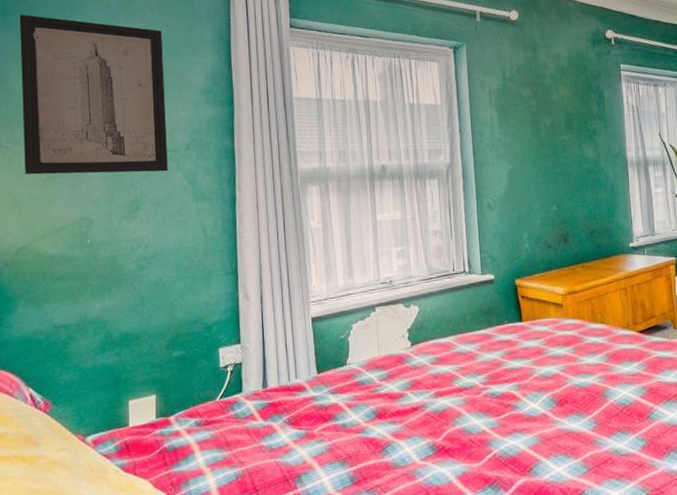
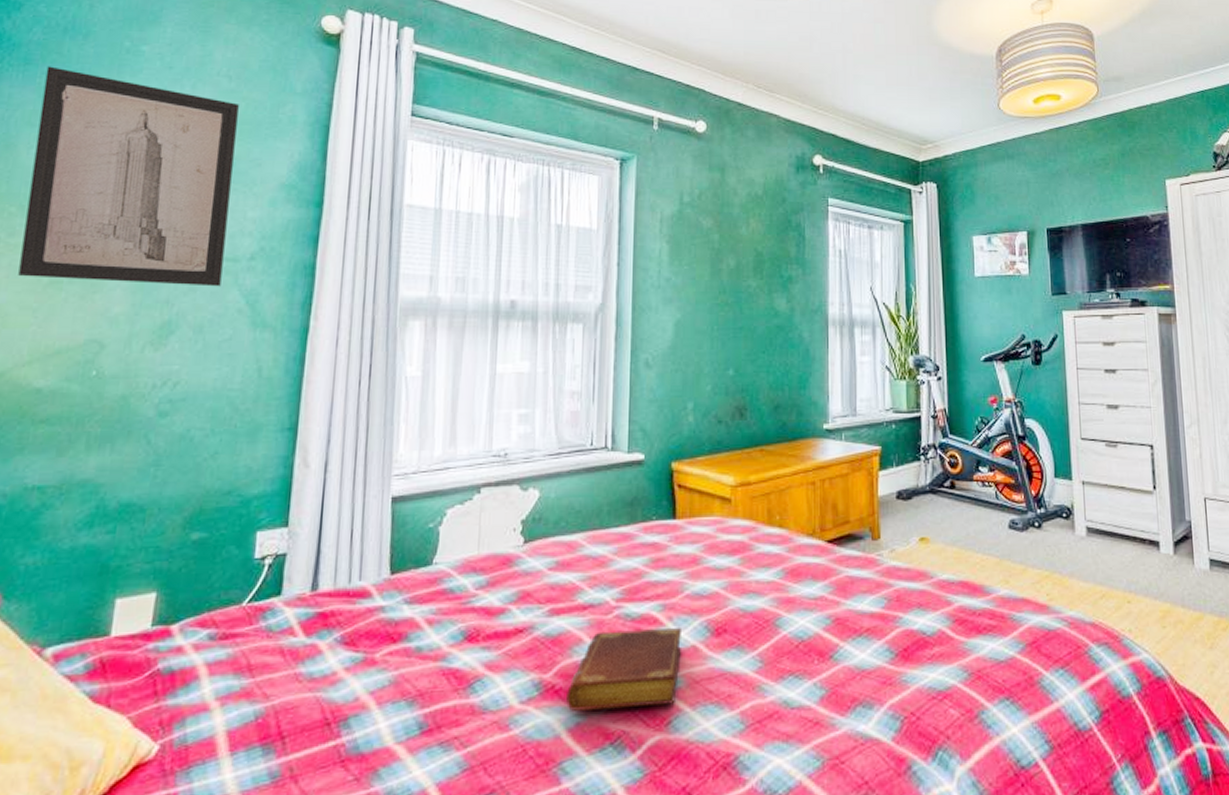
book: none [454,401,535,464] -> present [566,628,683,711]

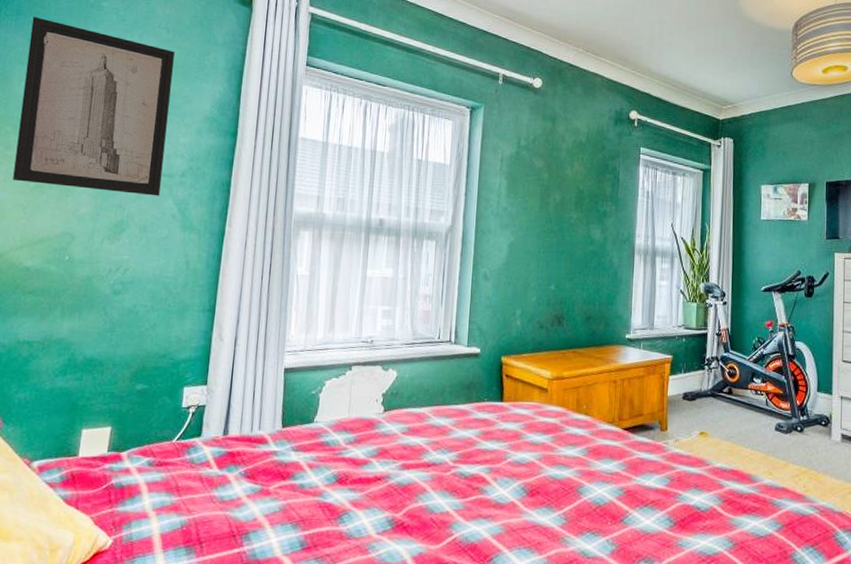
book: present [566,628,683,711] -> none [412,485,505,546]

